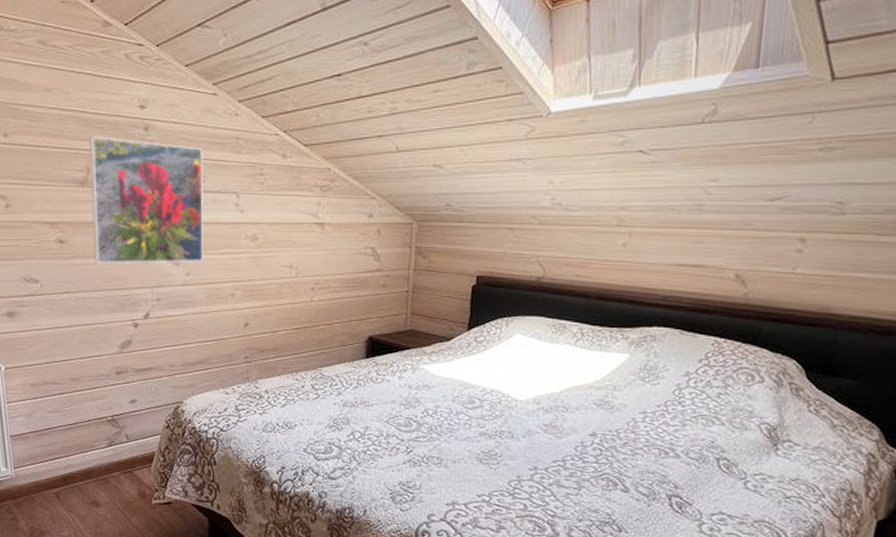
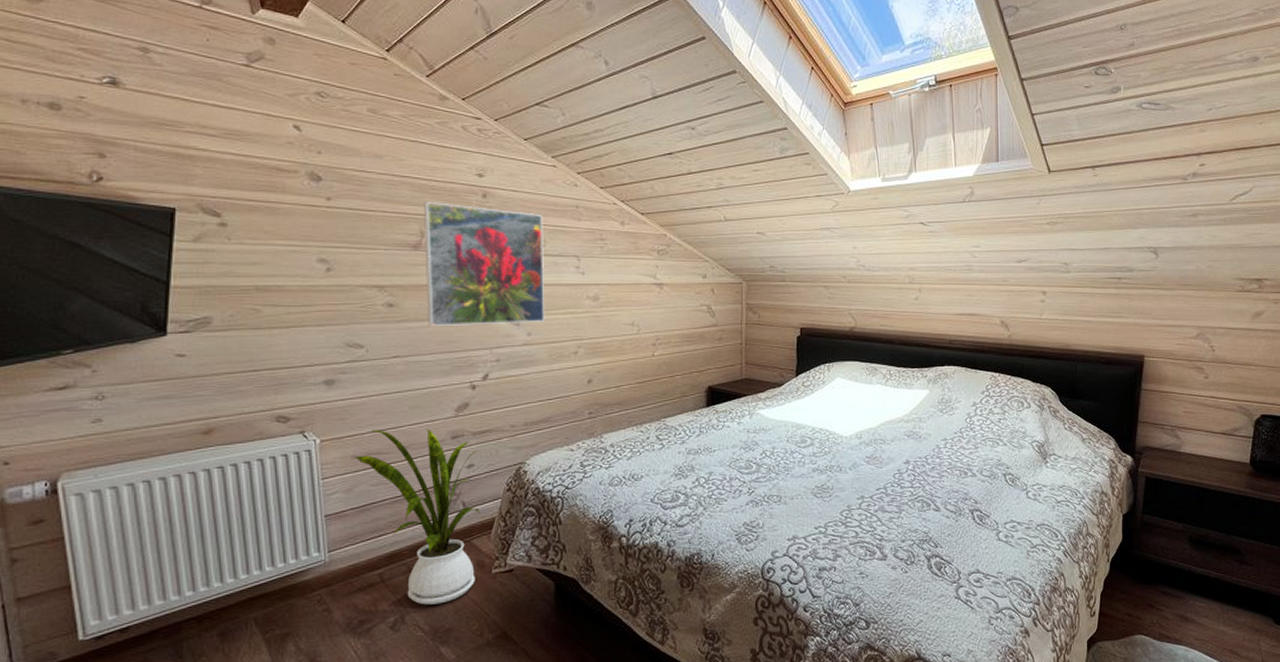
house plant: none [33,361,142,526] -> present [355,428,480,605]

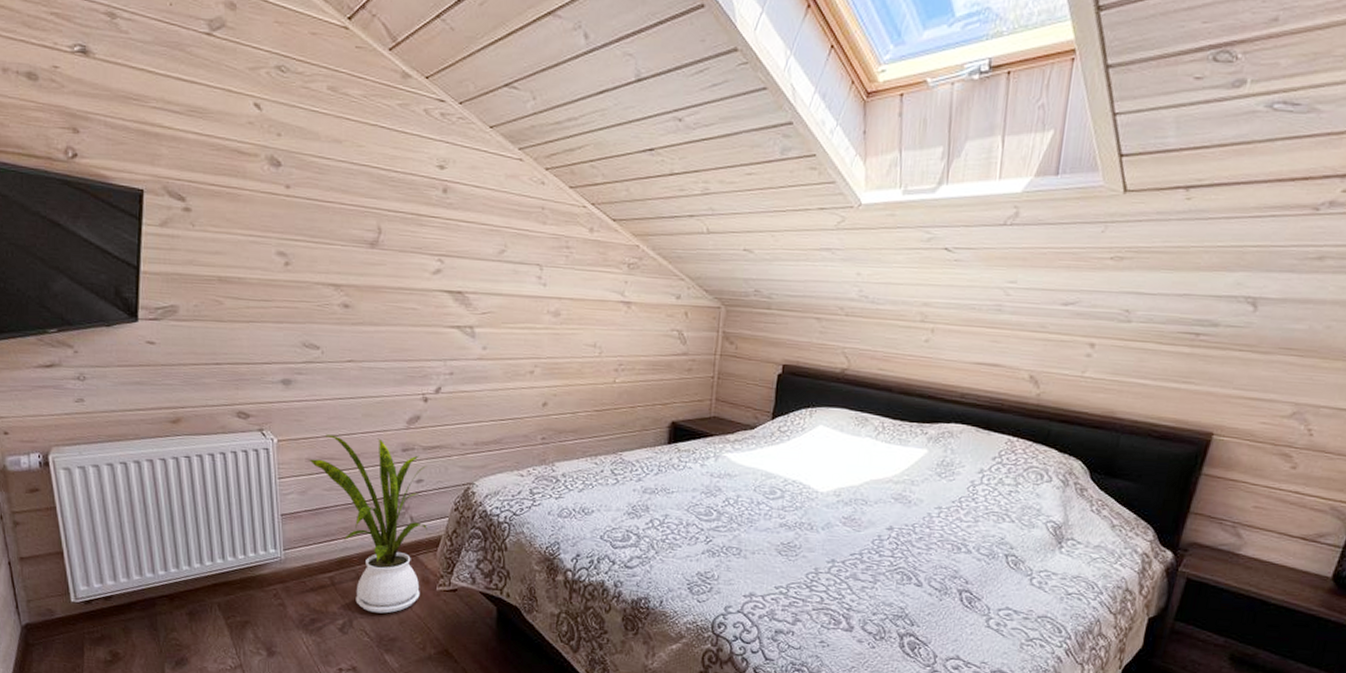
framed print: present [424,202,544,326] -> none [381,195,506,336]

